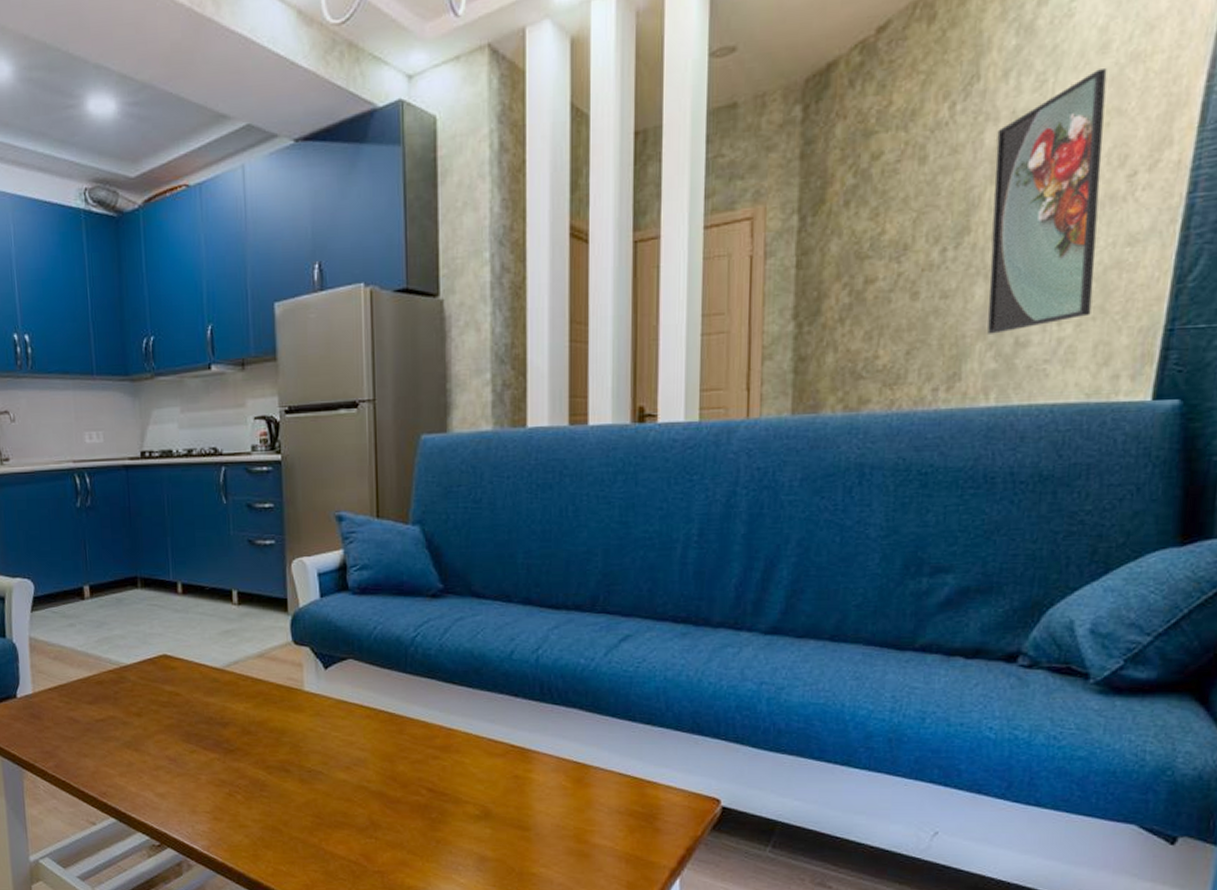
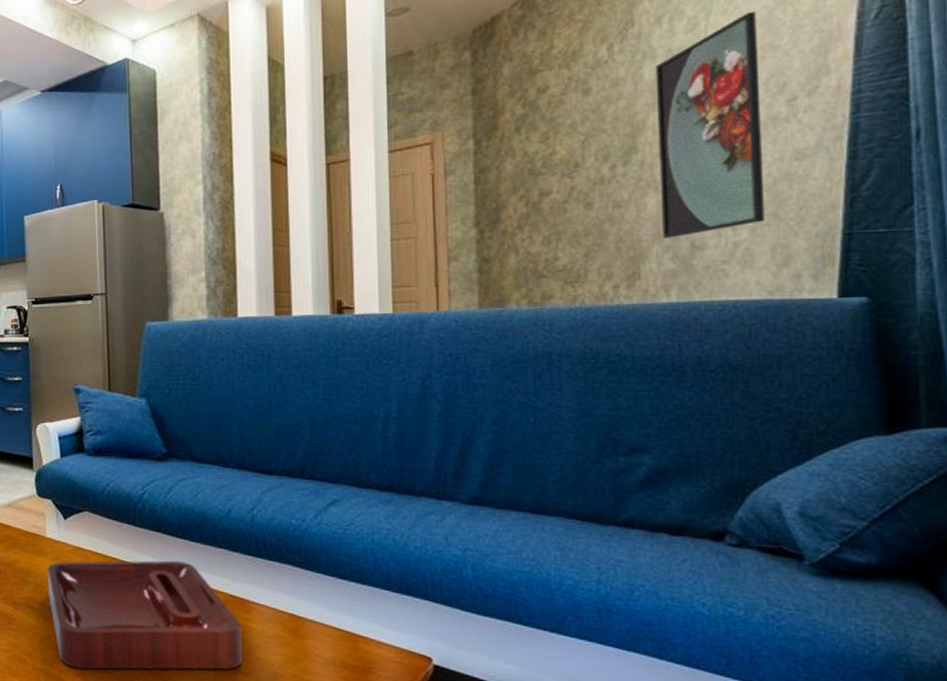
decorative tray: none [304,710,523,835] -> present [47,560,243,670]

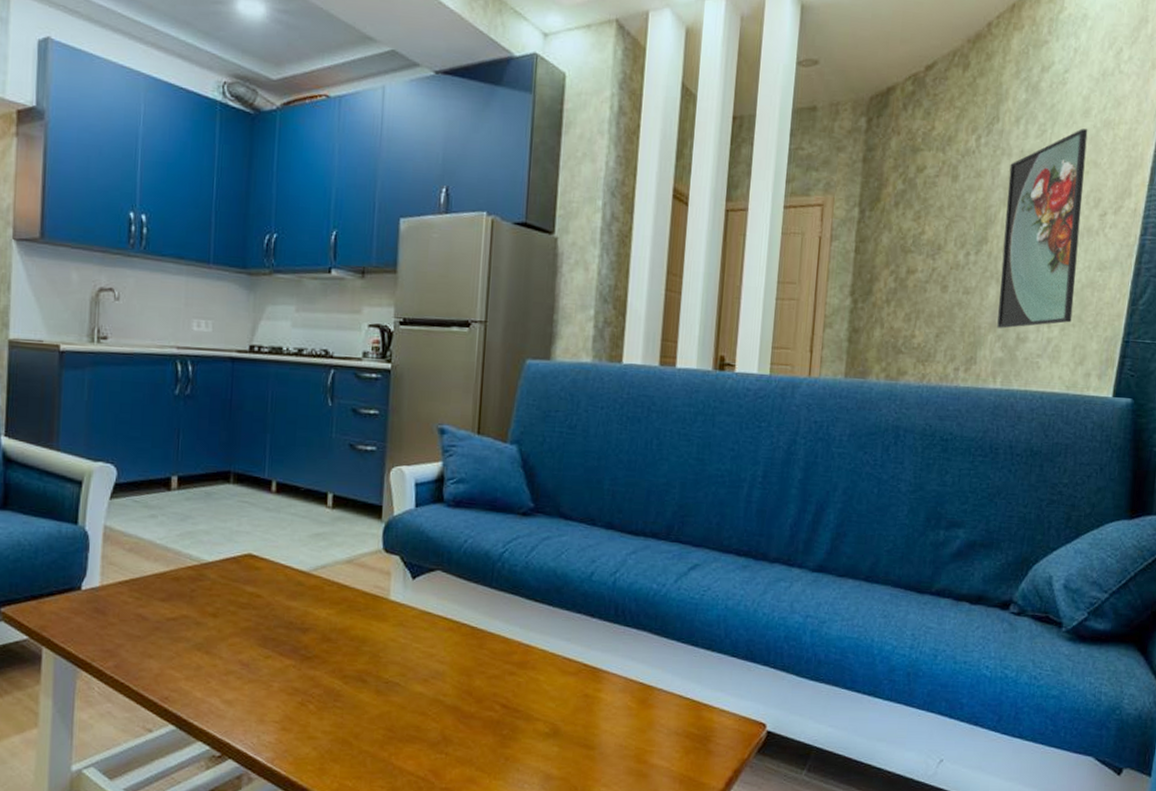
decorative tray: present [47,560,243,670] -> none [385,626,591,750]

